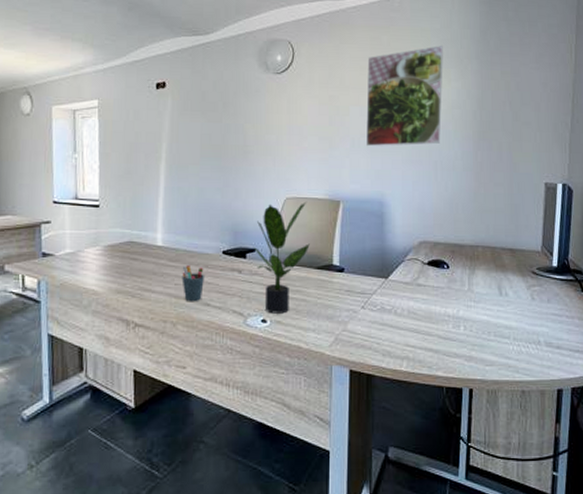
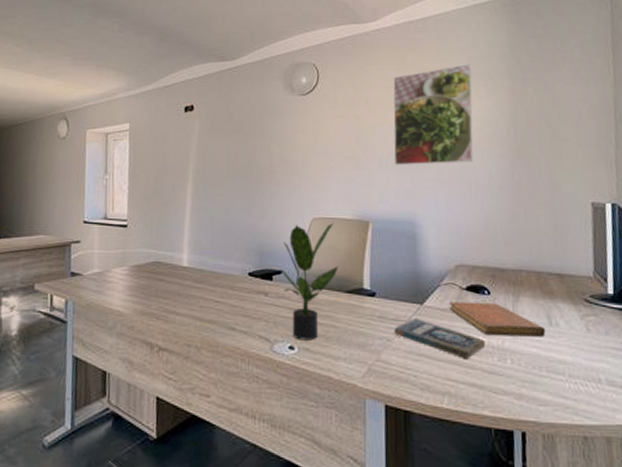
pen holder: present [181,264,205,302] -> none [207,286,231,326]
book: none [361,290,443,326] -> present [394,317,486,358]
notebook: none [412,276,497,306] -> present [449,302,546,337]

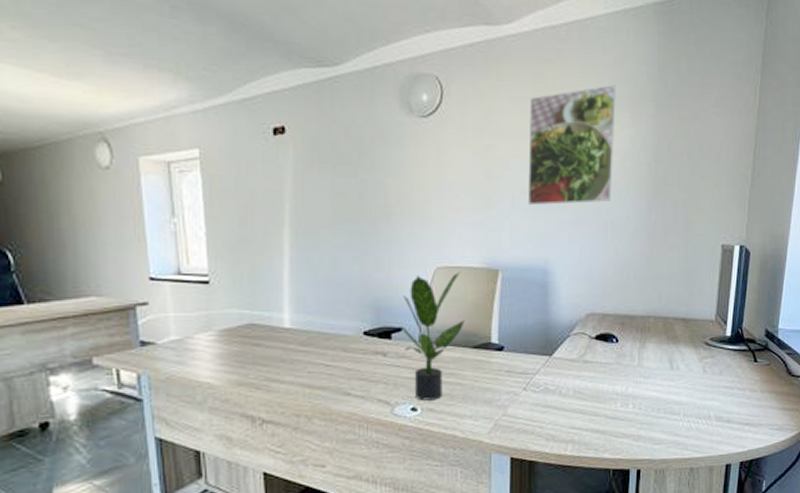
book: present [394,317,486,358] -> none [522,369,610,407]
notebook: present [449,302,546,337] -> none [578,350,667,383]

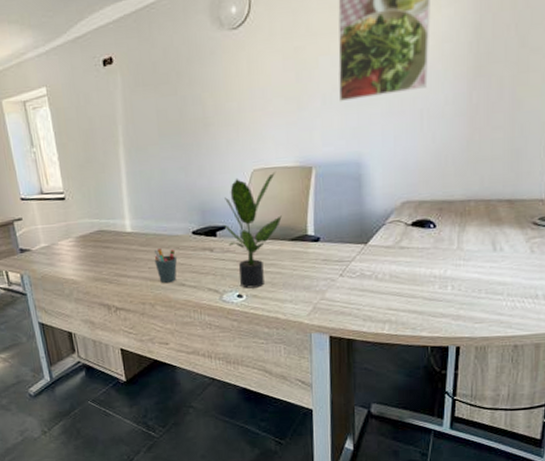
pen holder: none [316,348,344,392] -> present [154,247,178,284]

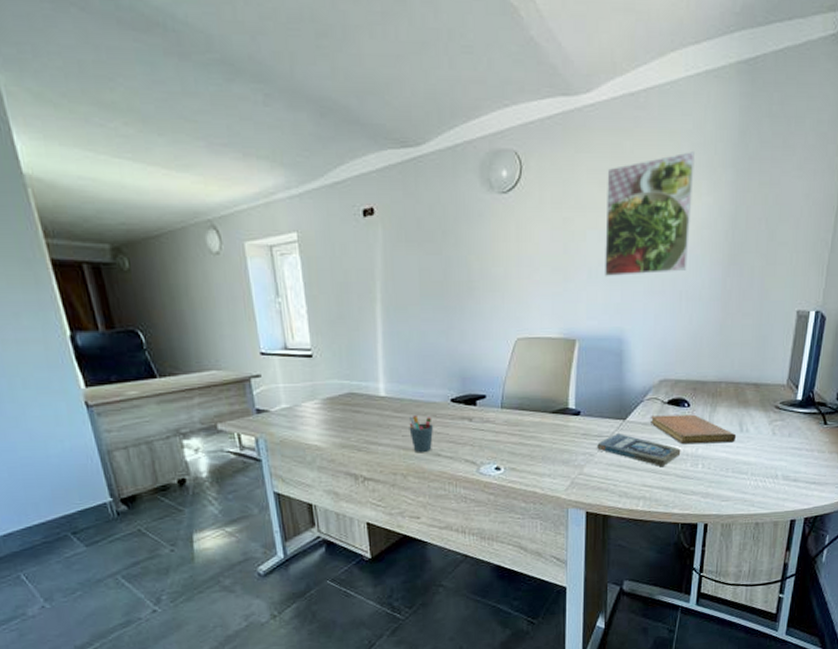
potted plant: present [222,171,282,289] -> none [483,341,544,461]
book: none [338,257,428,289] -> present [597,432,681,466]
notebook: none [394,235,490,267] -> present [651,414,737,445]

